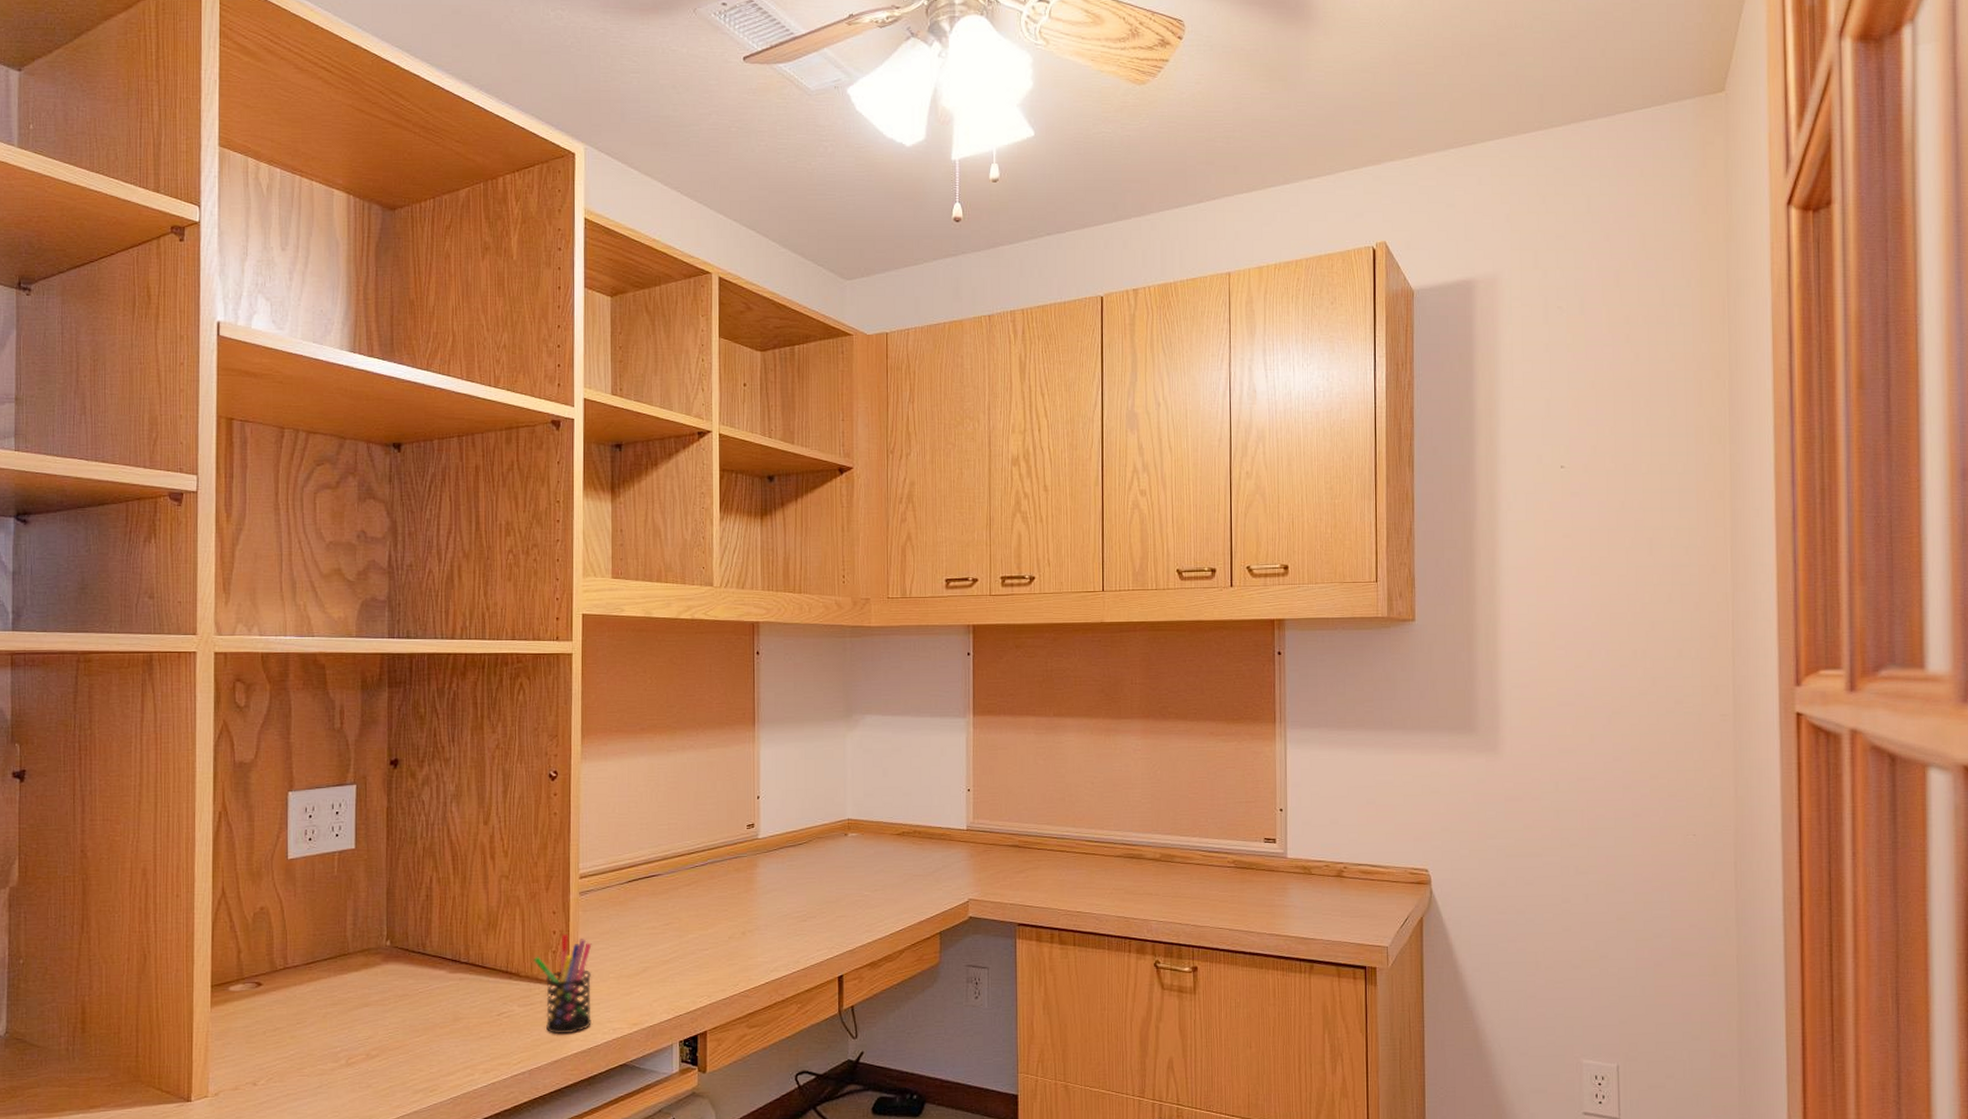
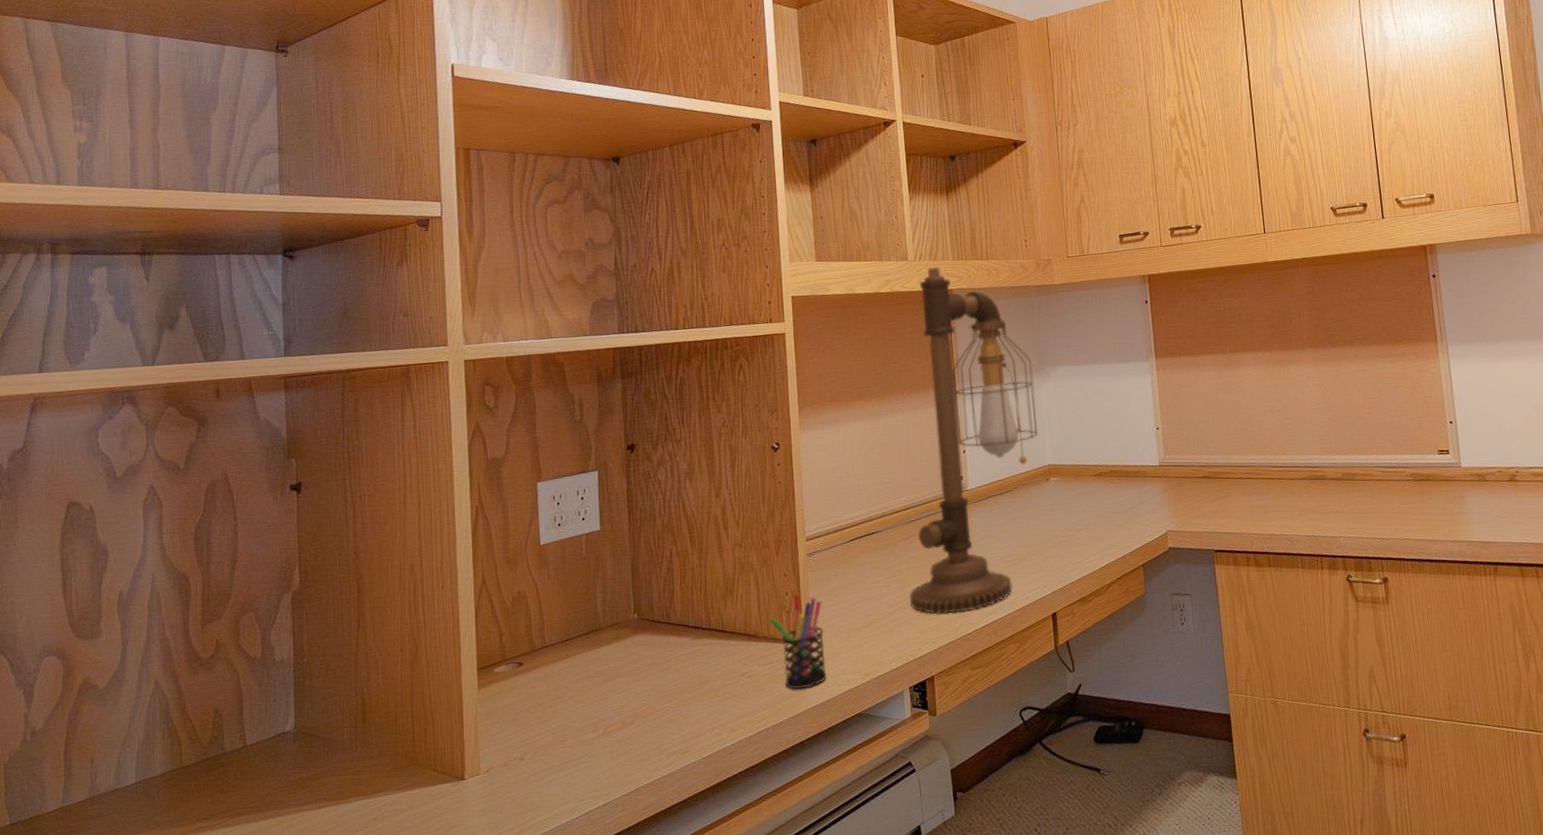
desk lamp: none [688,596,840,968] -> present [910,266,1039,614]

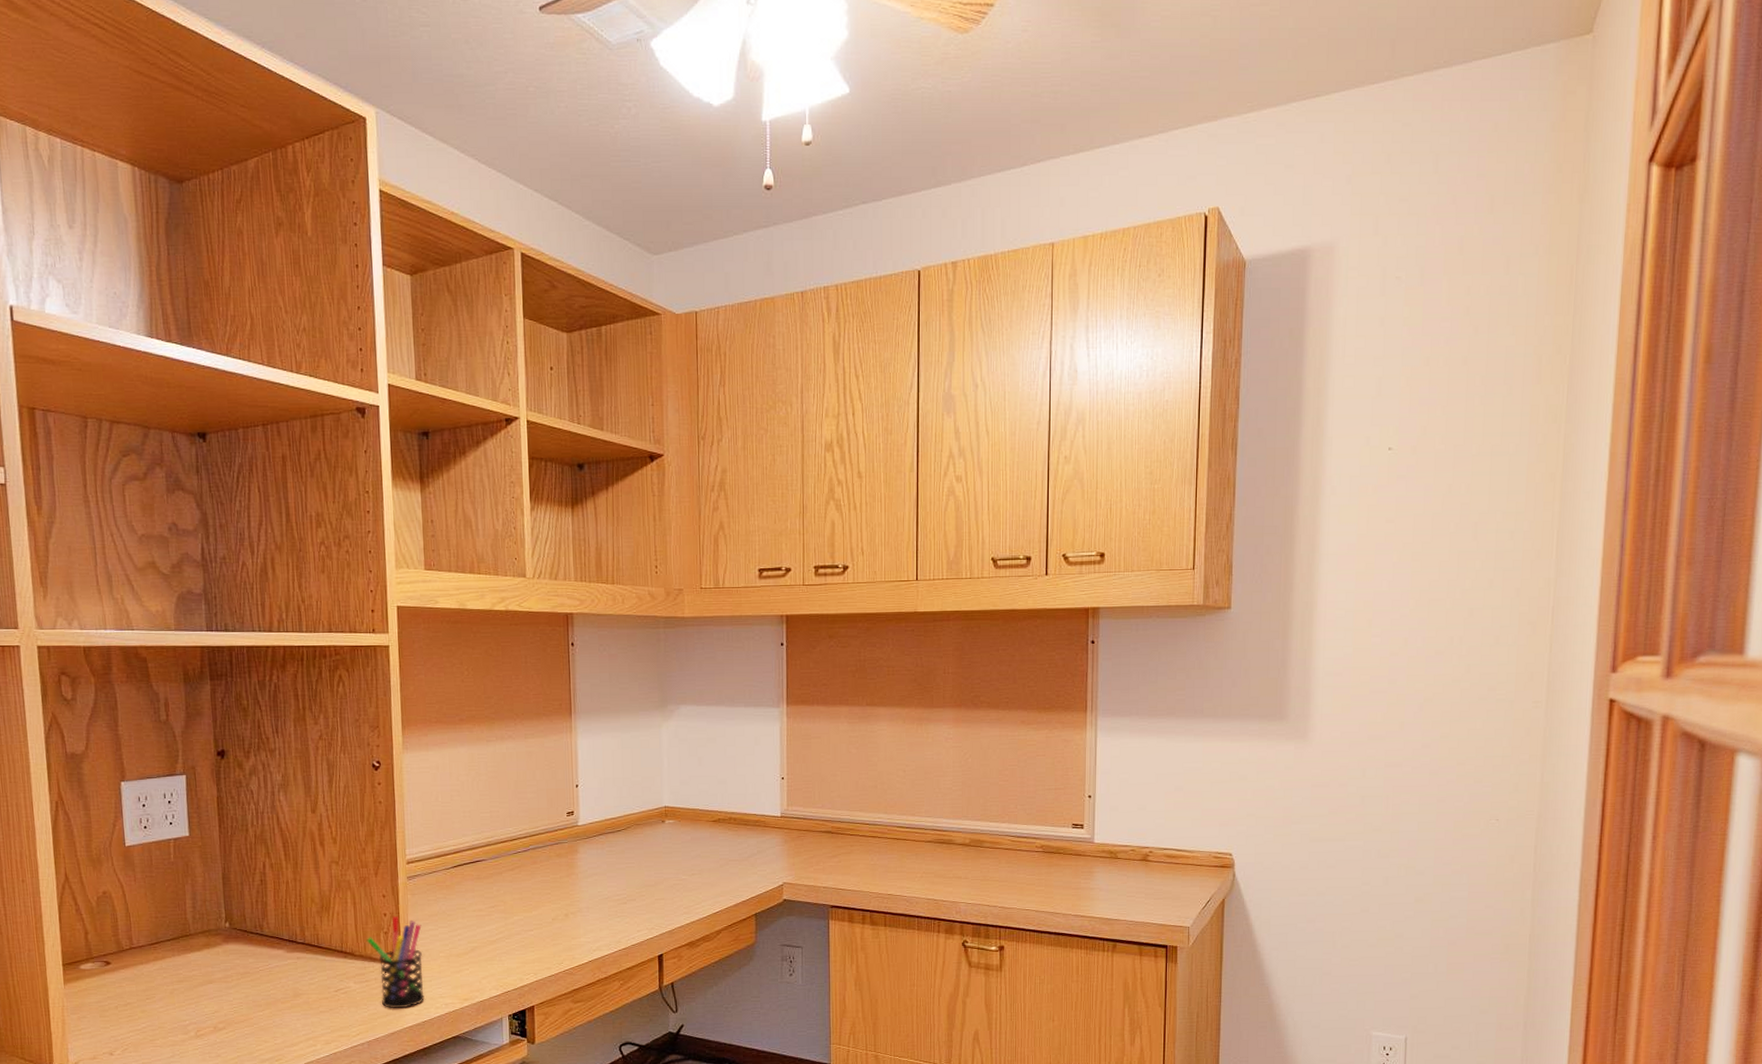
desk lamp: present [910,266,1039,614] -> none [513,587,657,947]

